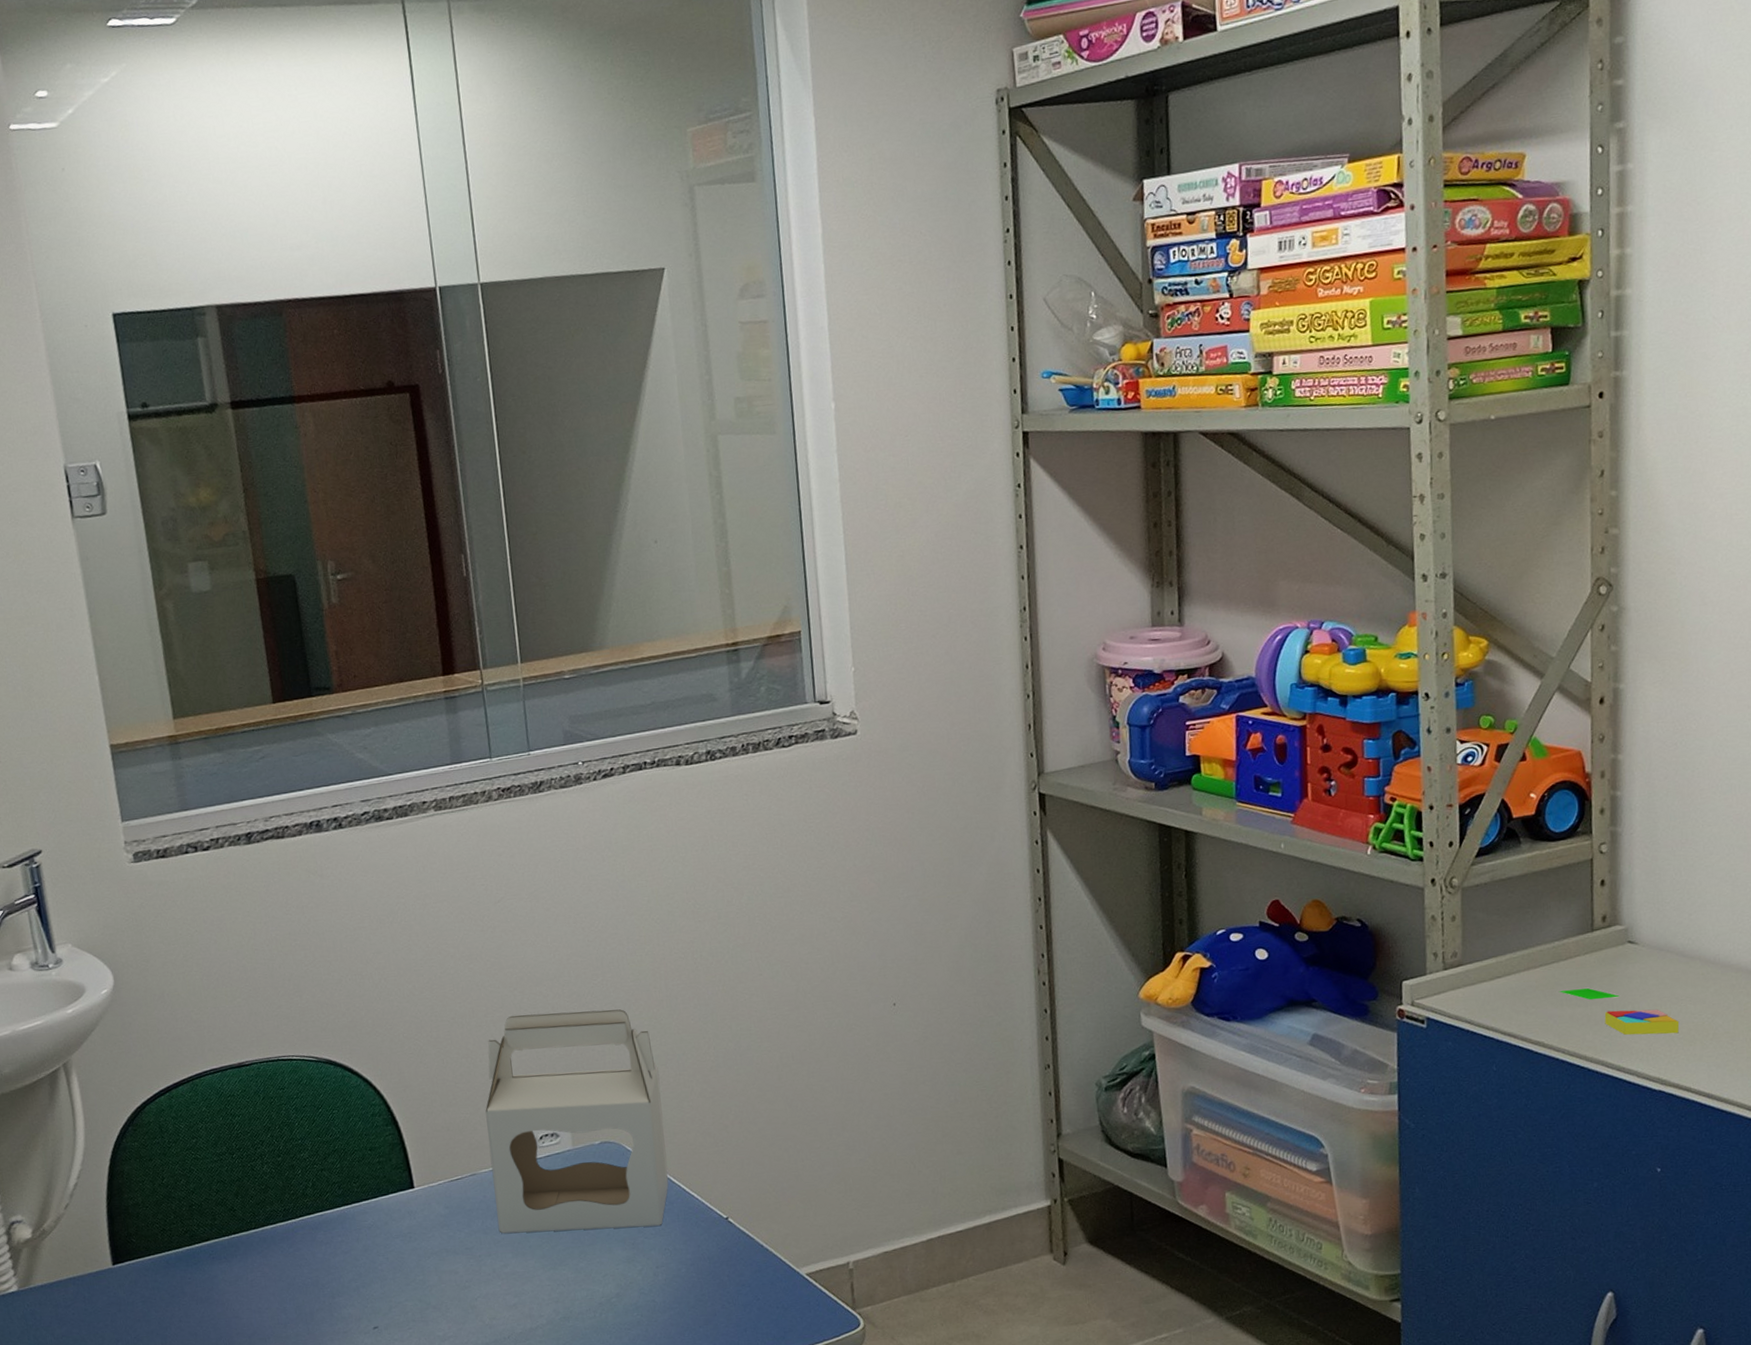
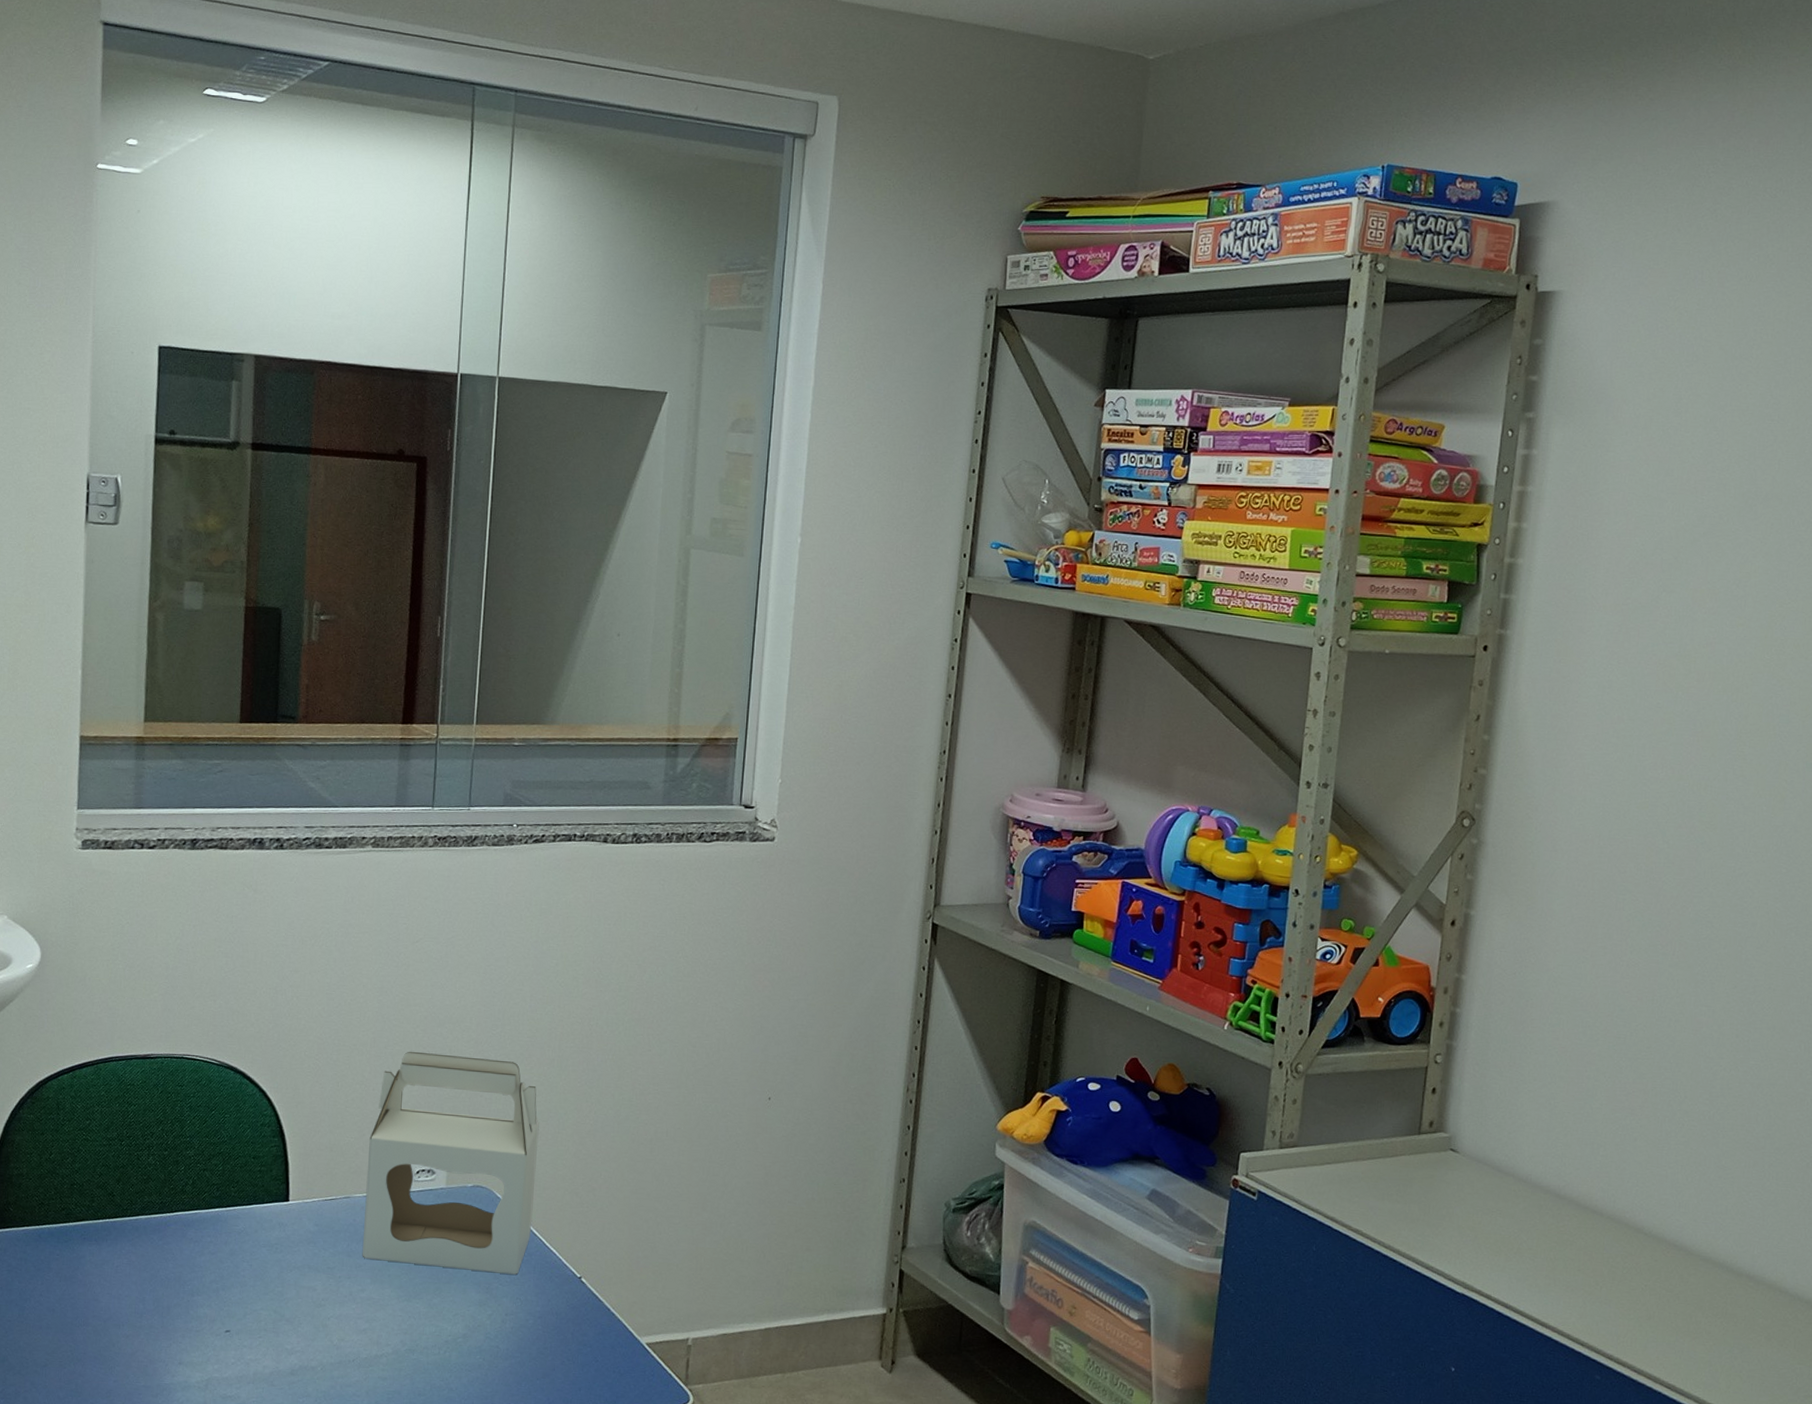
puzzle: present [1559,988,1680,1036] -> none [1382,1185,1488,1243]

